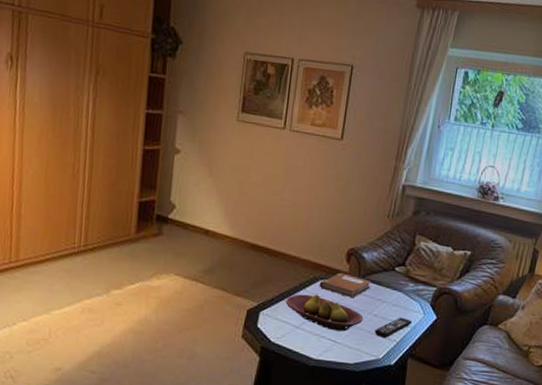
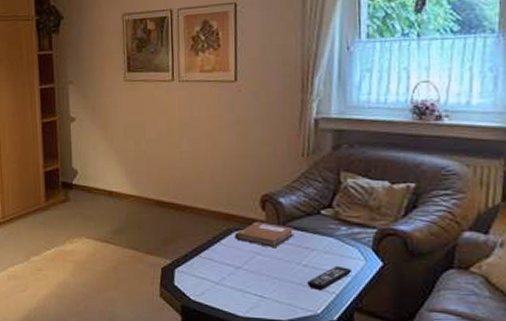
fruit bowl: present [285,294,364,332] -> none [200,247,291,285]

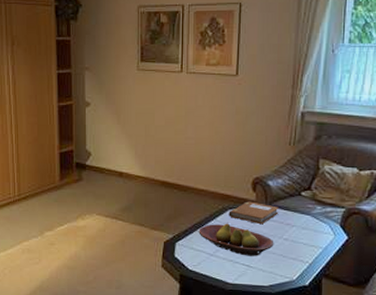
fruit bowl: none [200,247,291,285] -> present [198,223,274,256]
remote control: present [307,265,353,290] -> none [287,239,324,260]

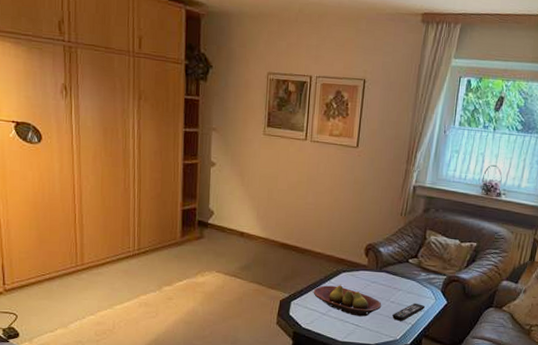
notebook: present [228,201,279,225] -> none [342,265,388,288]
remote control: none [287,239,324,260] -> present [392,302,426,321]

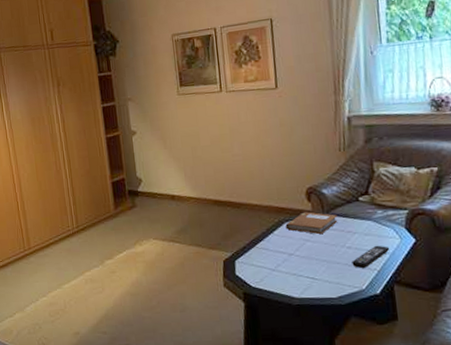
fruit bowl: present [313,285,382,317] -> none [257,236,338,269]
notebook: none [342,265,388,288] -> present [285,212,338,235]

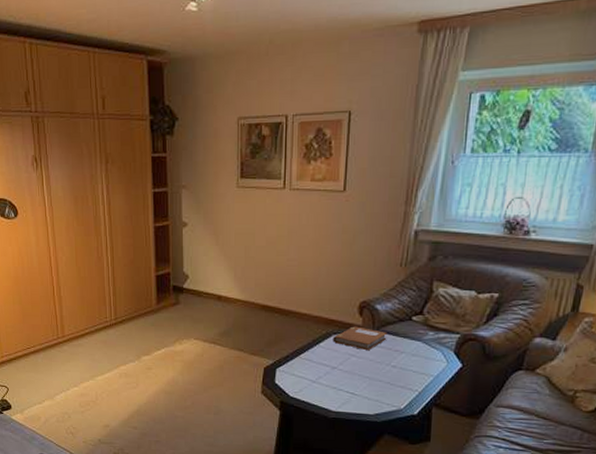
remote control: present [352,245,390,268] -> none [394,366,435,388]

